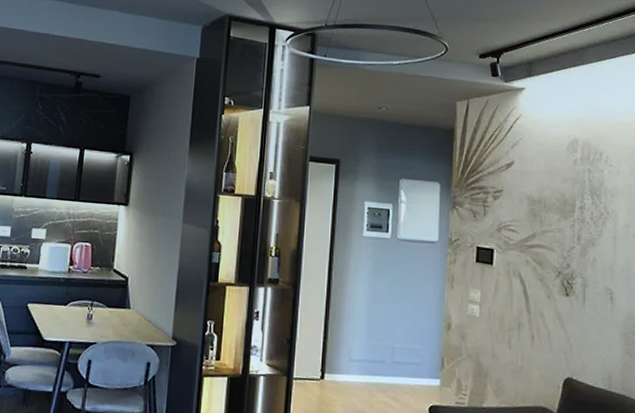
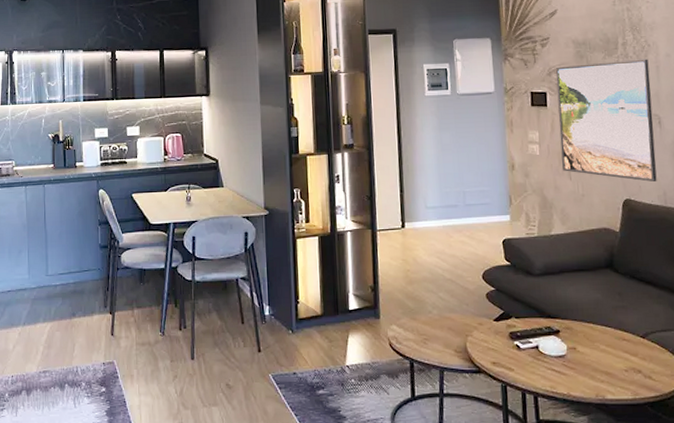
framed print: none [501,223,606,362] -> present [556,59,657,182]

